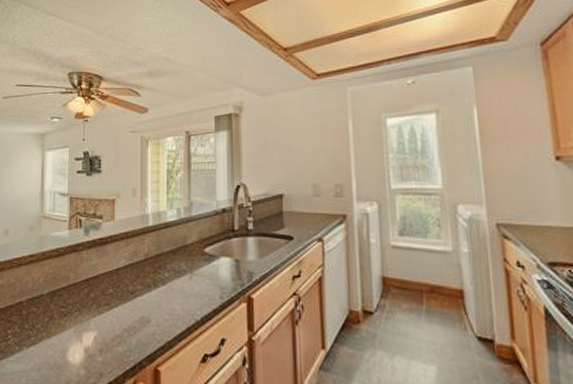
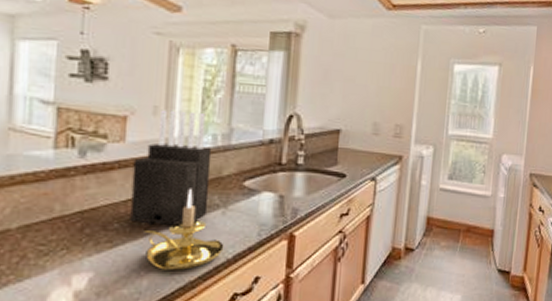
knife block: none [120,190,178,291] -> present [130,109,212,226]
candle holder: none [131,256,193,330] -> present [144,188,224,270]

